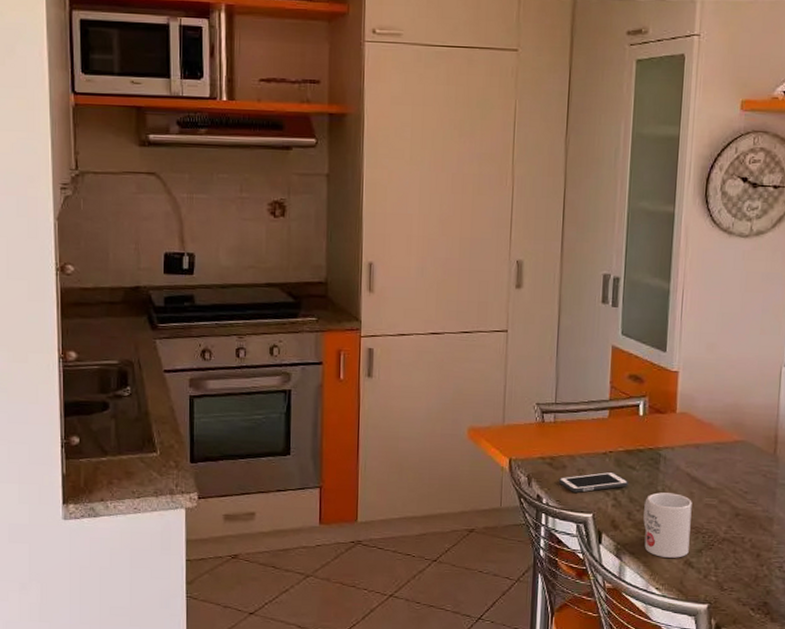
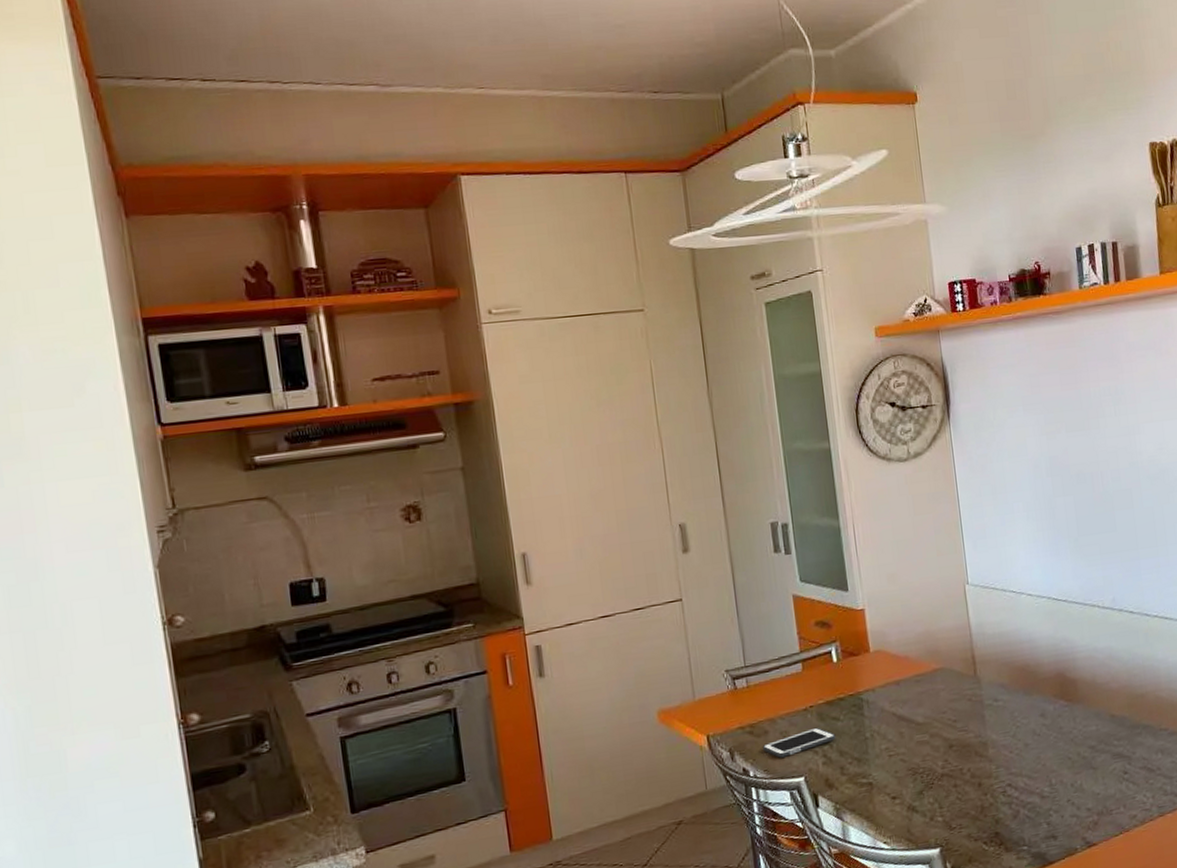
mug: present [643,492,692,558] -> none [855,736,910,808]

